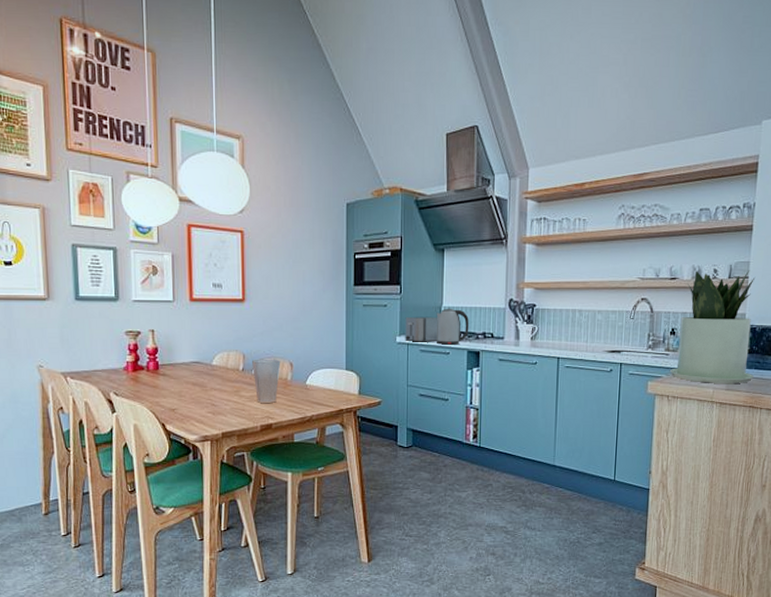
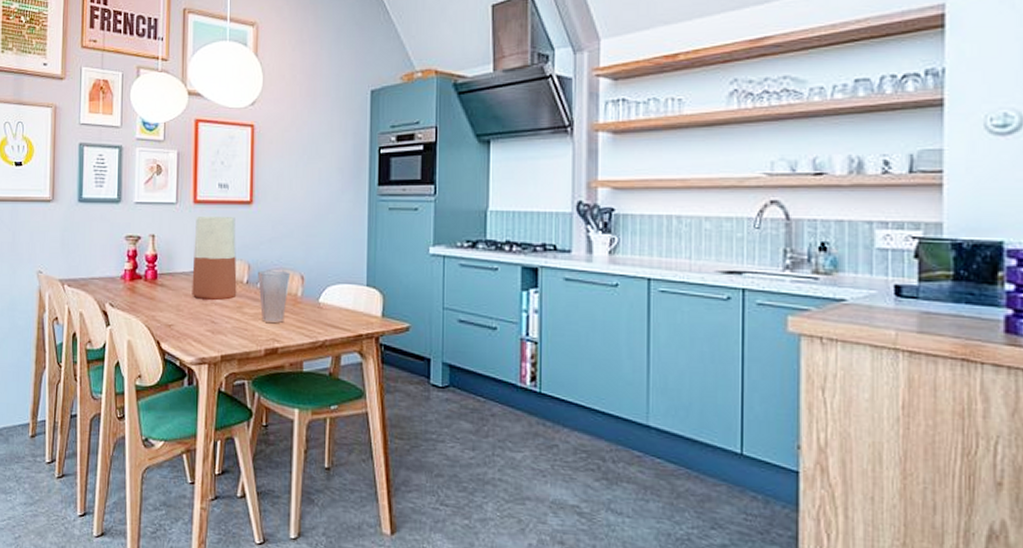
vase: none [192,312,234,386] -> present [192,215,237,300]
toaster: present [405,316,438,343] -> none [440,222,483,256]
kettle: present [436,308,469,345] -> none [480,212,523,259]
planter: present [669,270,756,383] -> none [821,161,965,324]

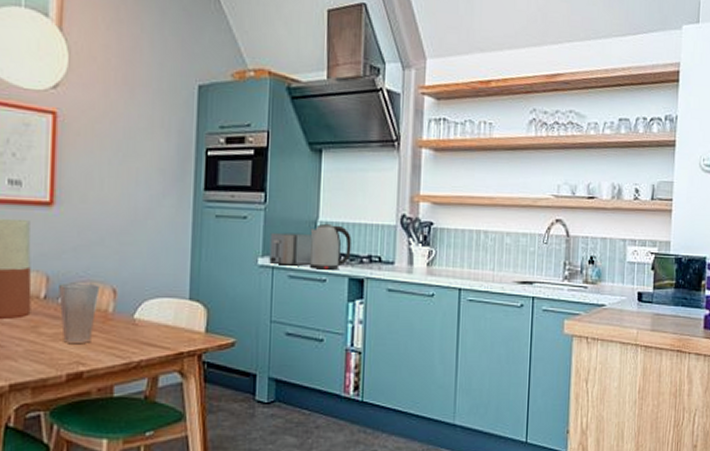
toaster: none [440,222,483,256] -> present [269,232,313,267]
kettle: none [480,212,523,259] -> present [310,223,351,270]

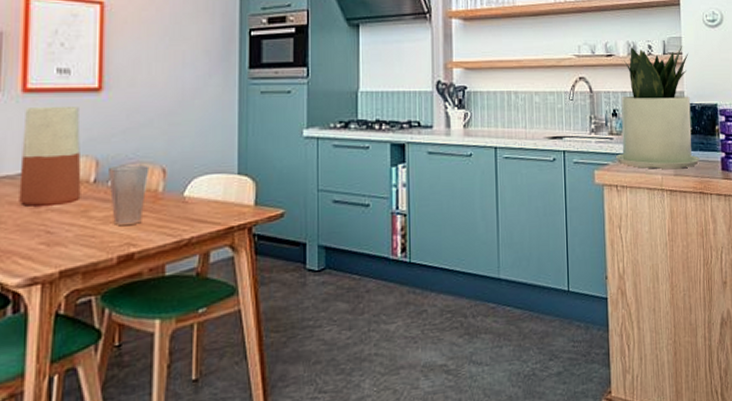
toaster: present [269,232,313,267] -> none [314,103,355,137]
kettle: present [310,223,351,270] -> none [351,93,391,138]
planter: none [588,189,681,323] -> present [615,46,700,169]

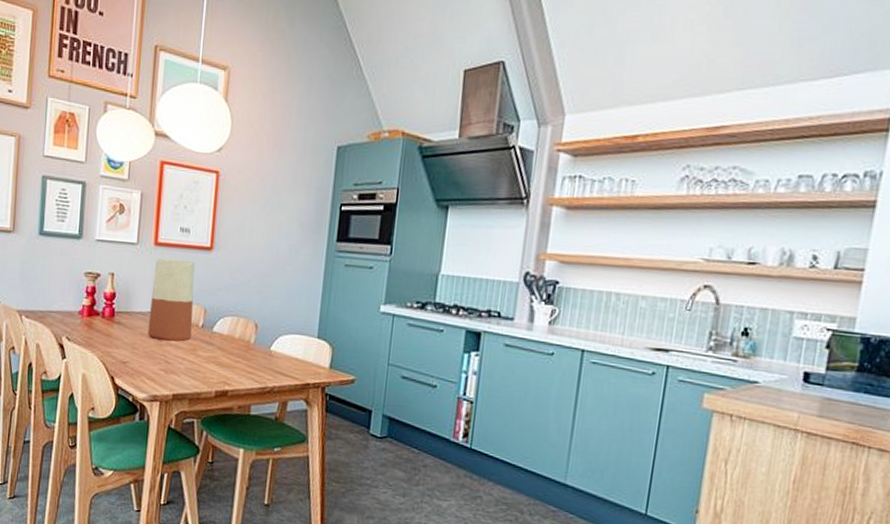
cup: present [109,164,150,227] -> none [213,315,245,368]
planter: present [615,46,700,169] -> none [736,255,875,411]

